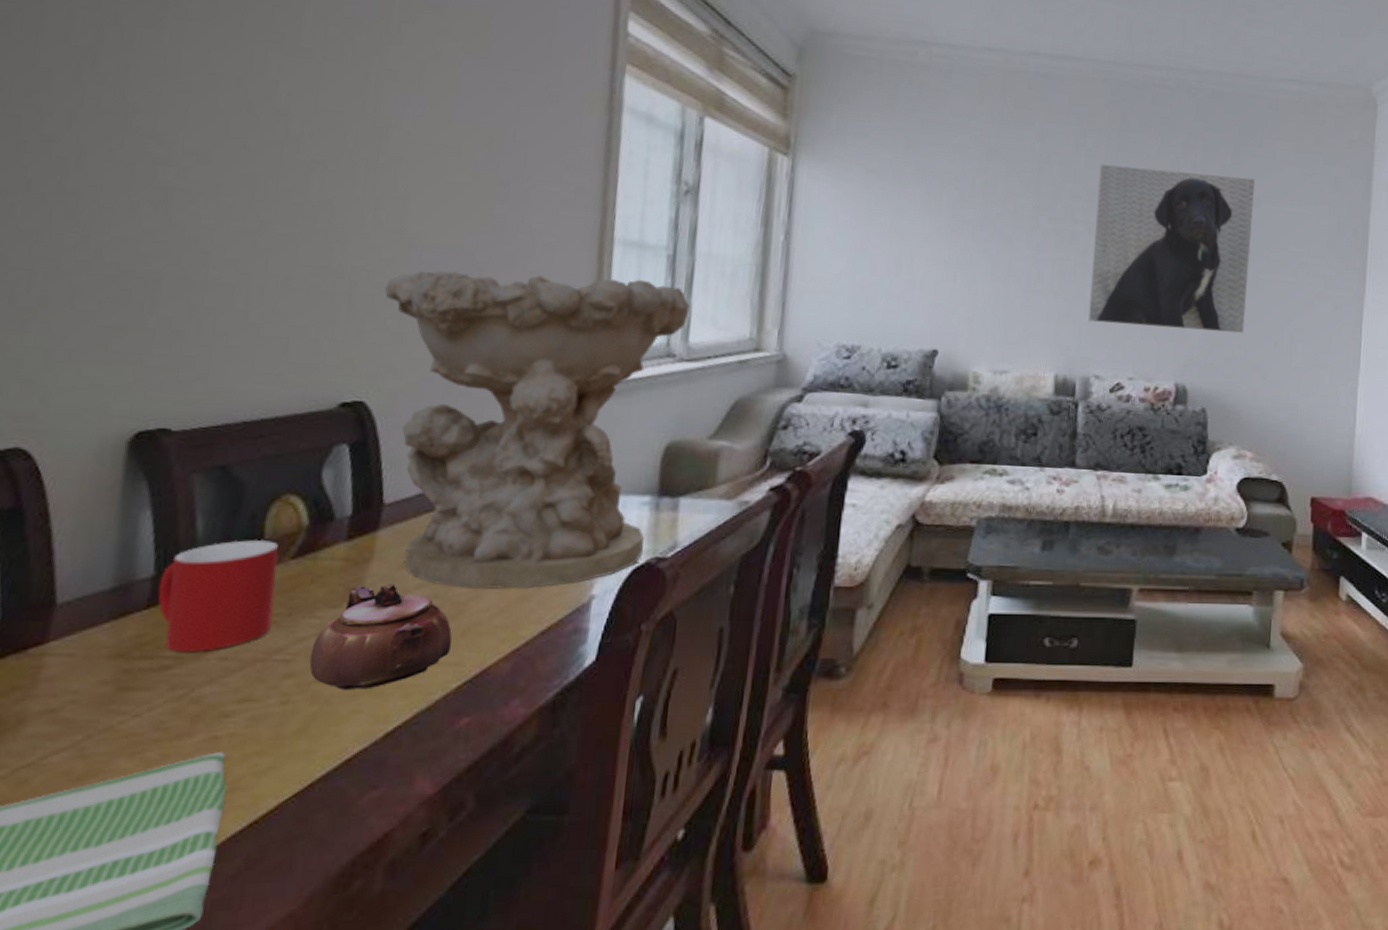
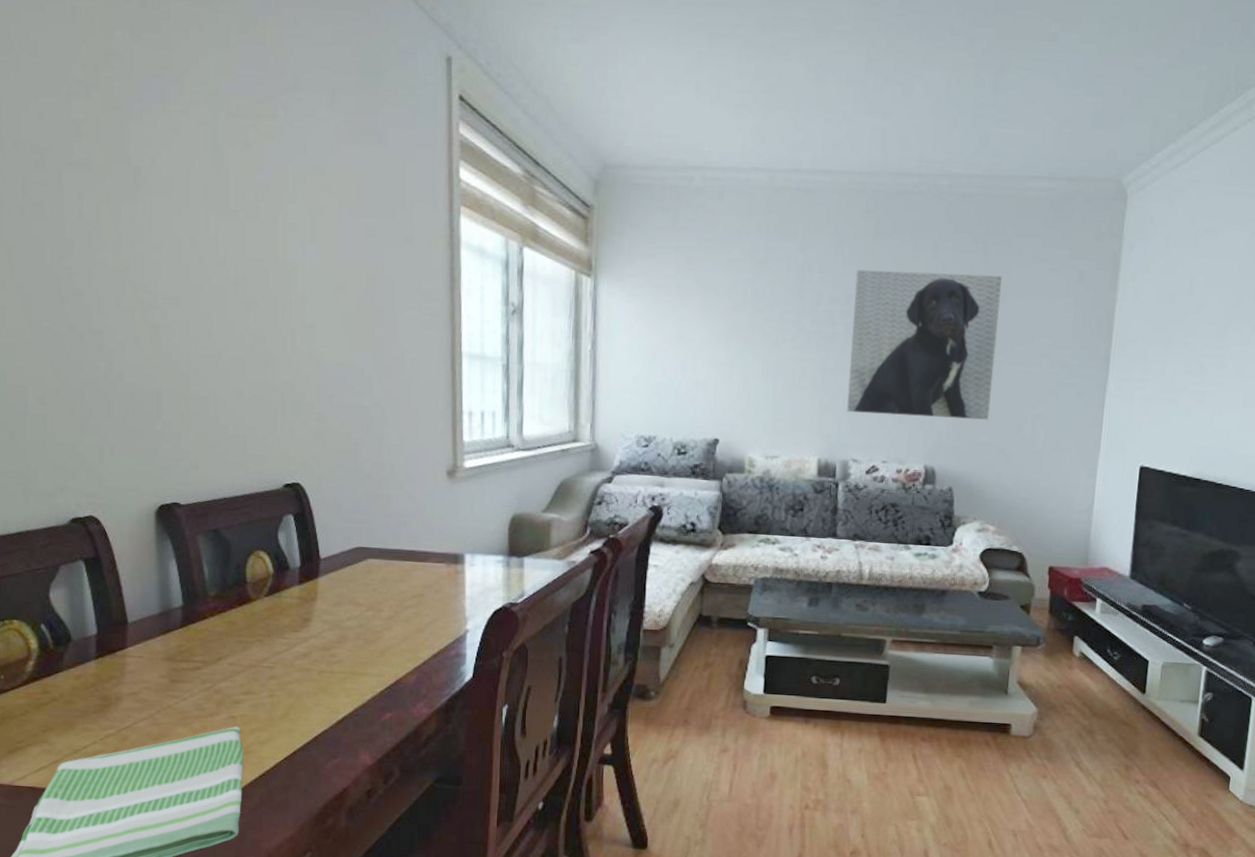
cup: present [158,540,279,653] -> none [186,582,258,659]
teapot: present [309,583,452,691] -> none [284,616,375,690]
decorative bowl: present [385,270,690,589] -> none [305,382,522,623]

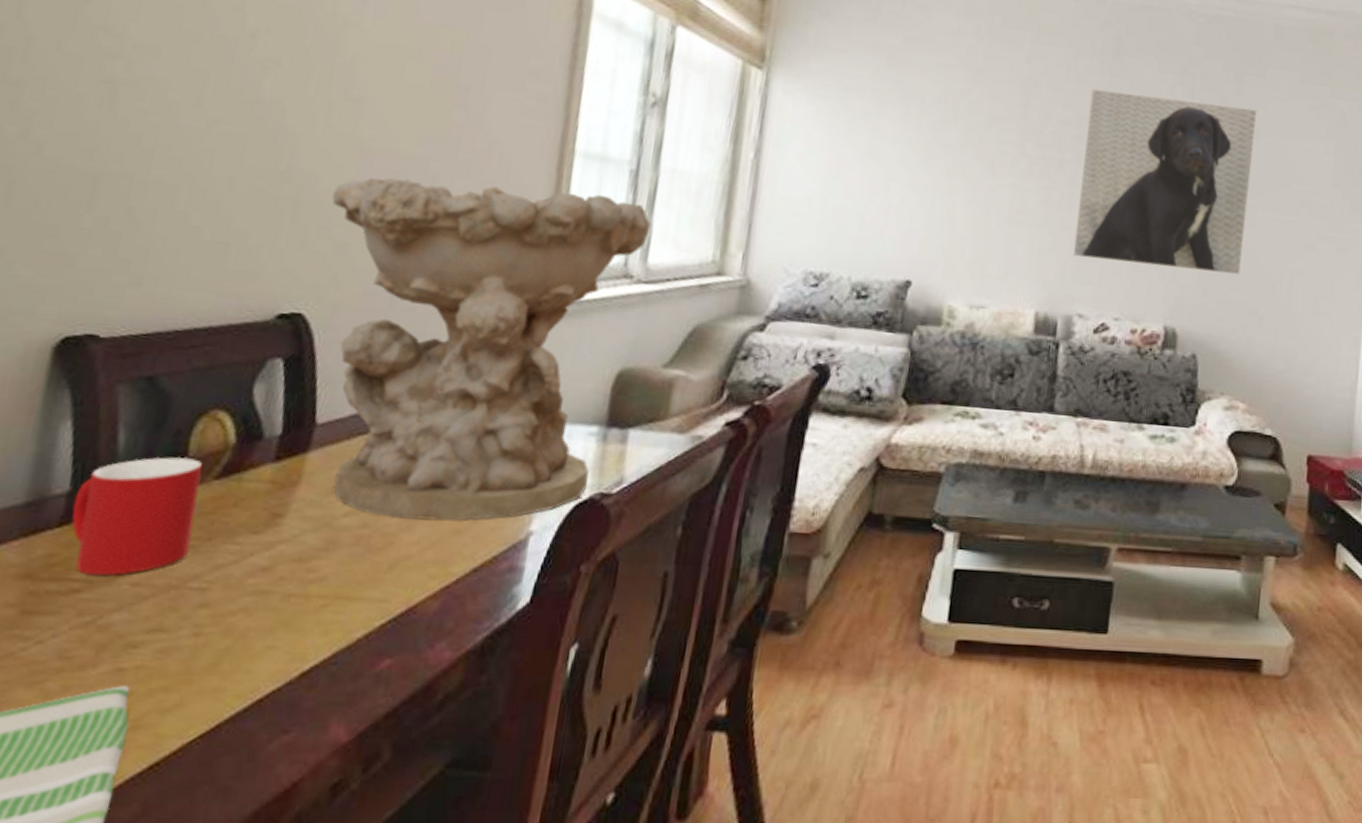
cup: none [186,582,258,659] -> present [72,457,203,576]
decorative bowl: none [305,382,522,623] -> present [332,177,651,521]

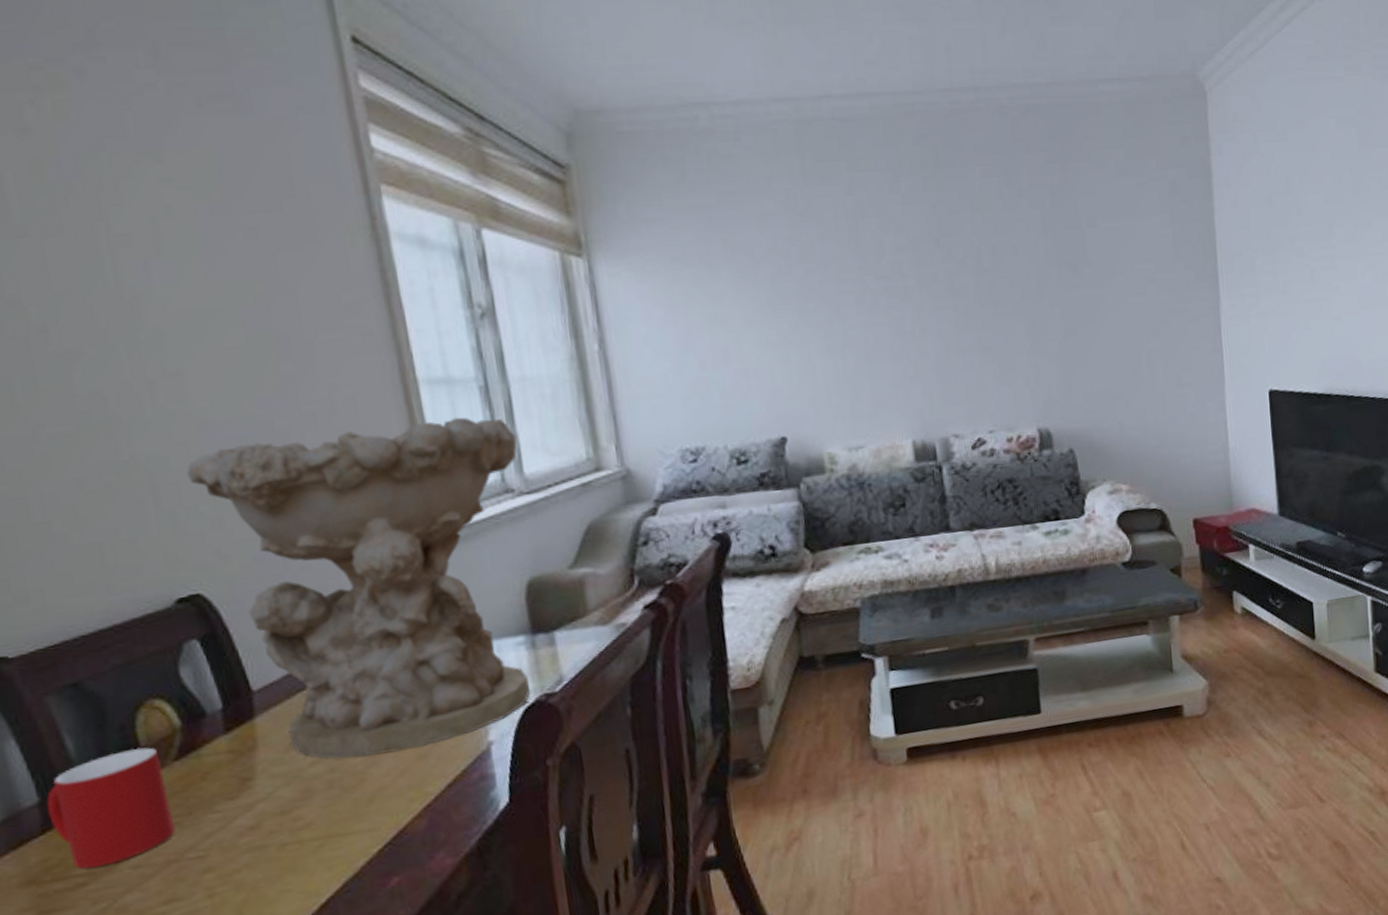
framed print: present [1073,89,1258,276] -> none [920,196,1100,381]

